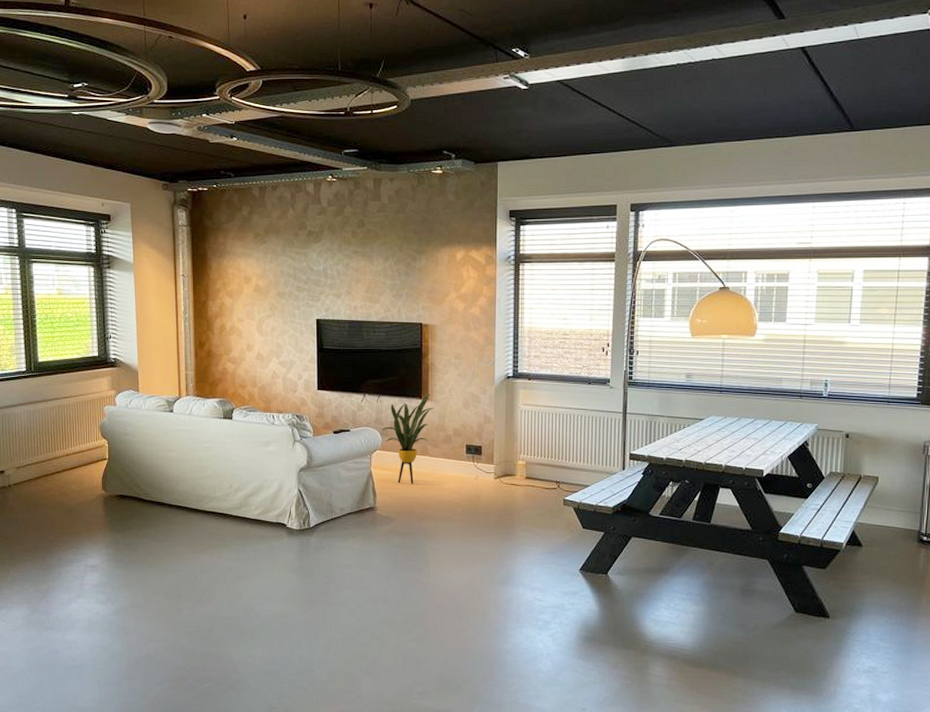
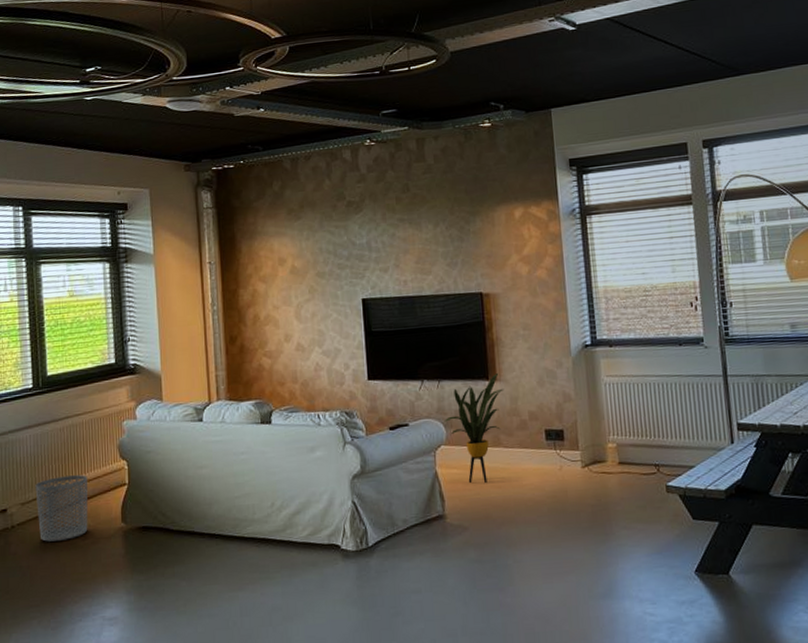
waste bin: none [28,448,74,501] -> present [35,475,88,542]

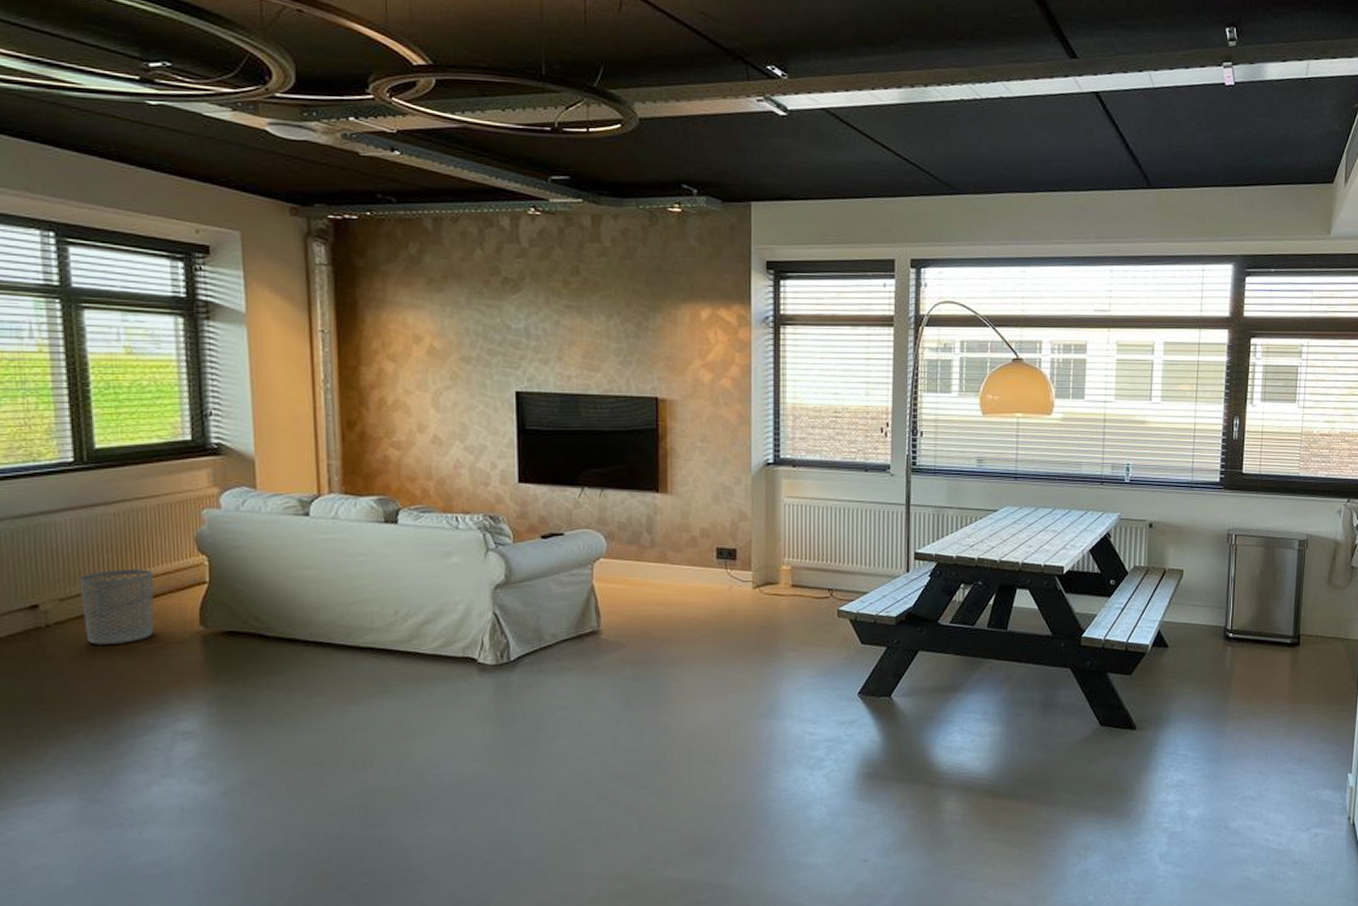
house plant: present [442,374,504,483] -> none [603,486,675,599]

